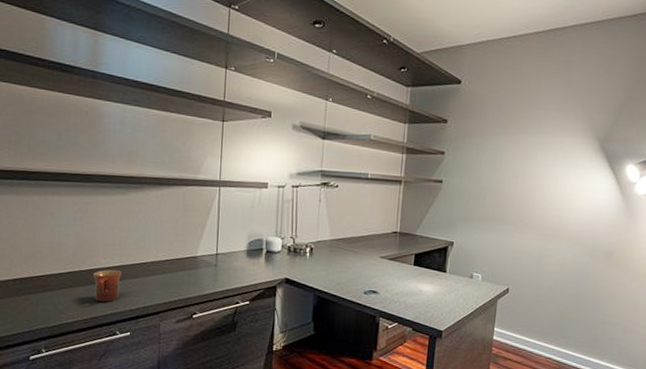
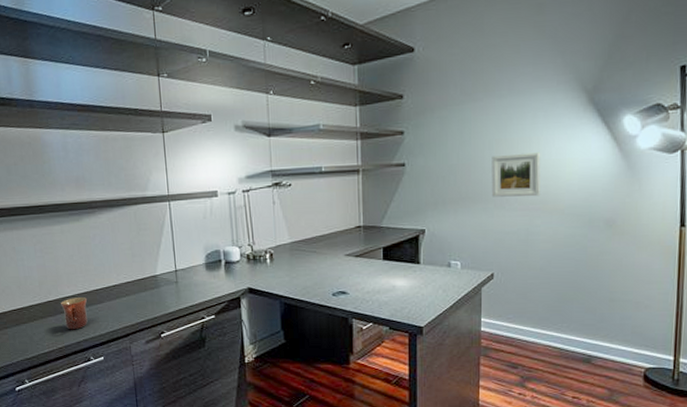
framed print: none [514,184,558,224] -> present [491,152,541,197]

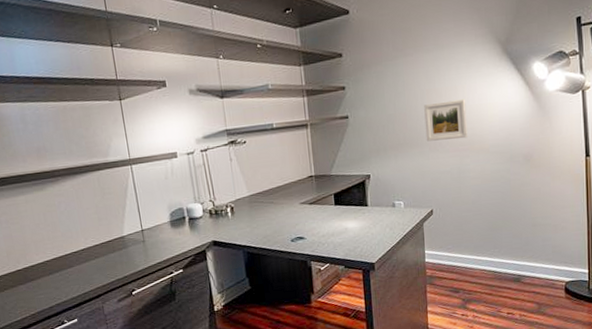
mug: present [61,297,88,330] -> none [30,263,59,296]

